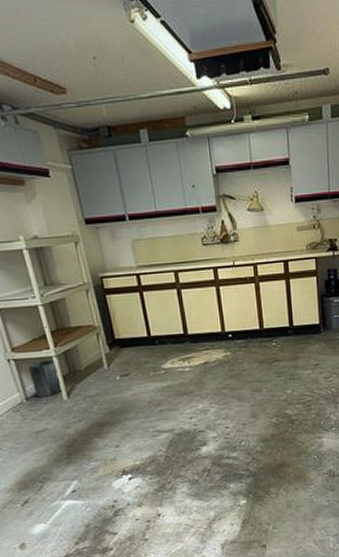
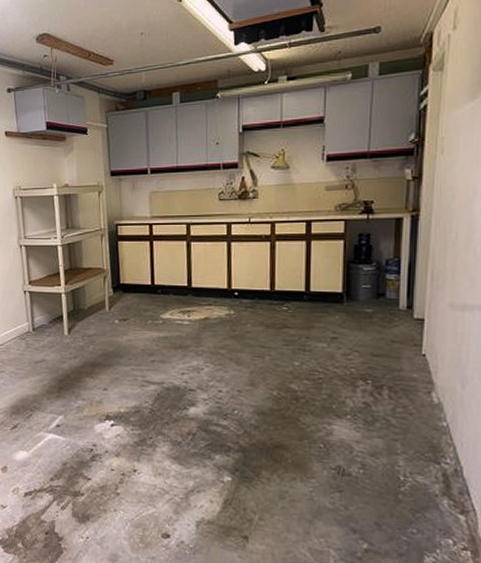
trash can: present [28,359,62,398] -> none [39,295,65,330]

